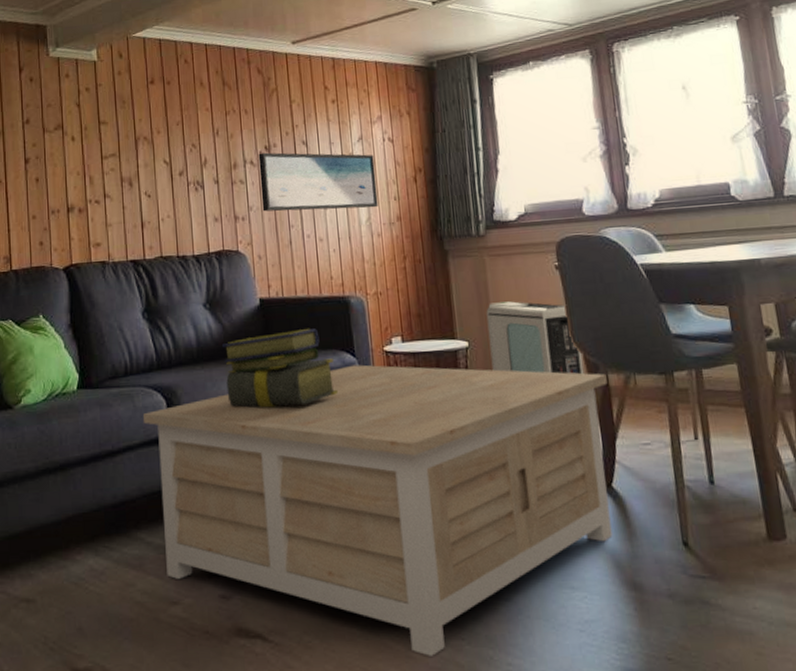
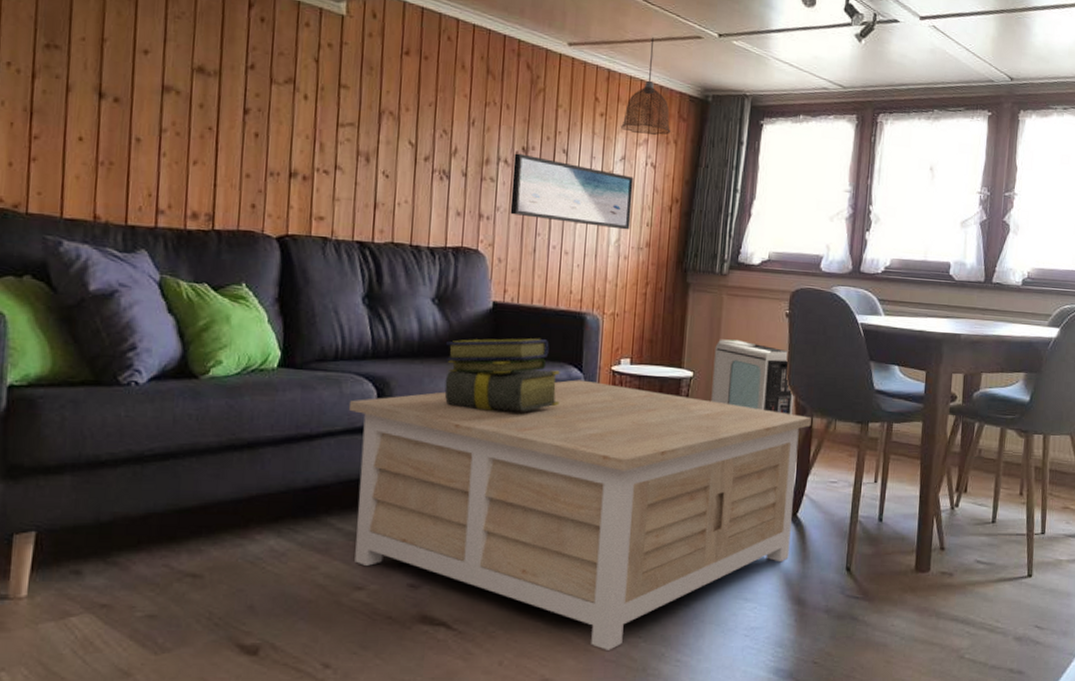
pendant lamp: none [353,19,402,113] -> present [621,38,671,136]

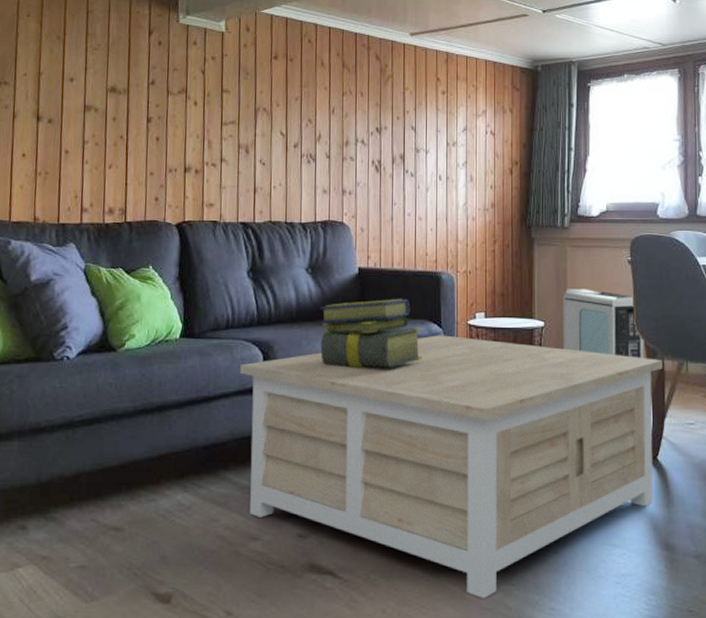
wall art: present [510,153,634,230] -> none [369,134,476,194]
pendant lamp: present [621,38,671,136] -> none [461,20,506,107]

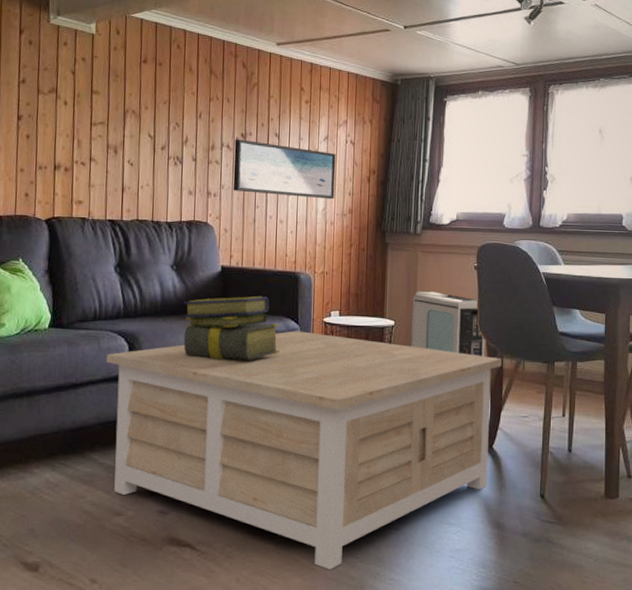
wall art: none [369,134,476,194] -> present [233,139,336,200]

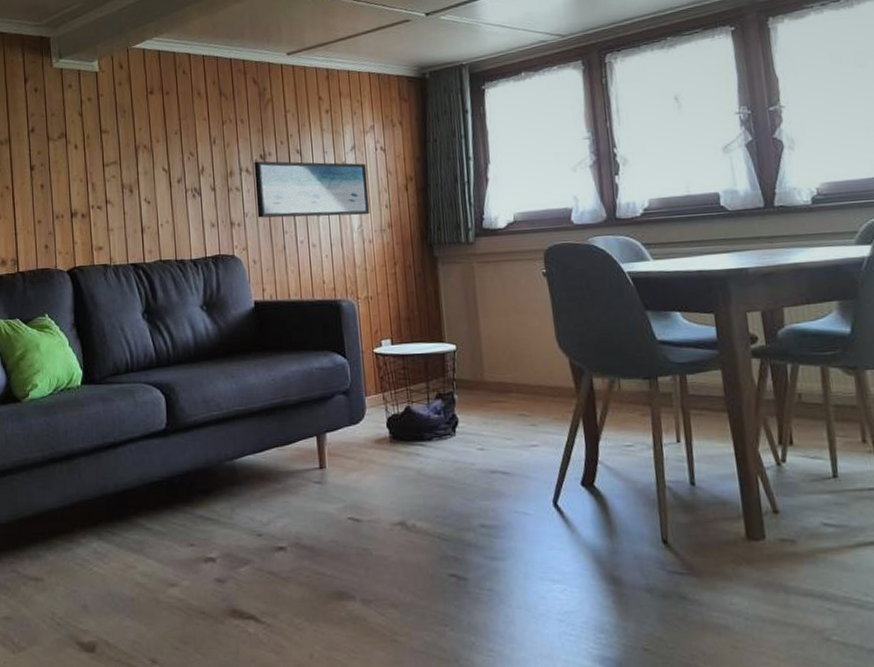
coffee table: present [106,331,502,569] -> none [142,365,593,640]
stack of books: present [183,295,280,360] -> none [219,330,329,405]
air purifier: present [411,291,485,357] -> none [474,306,569,379]

